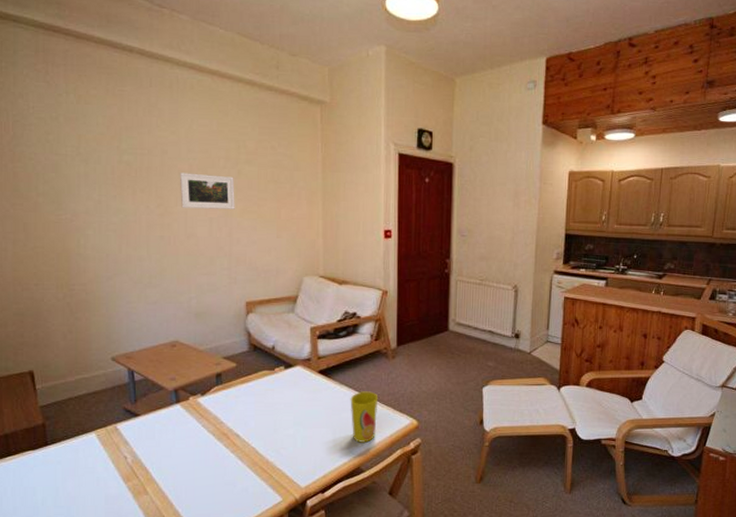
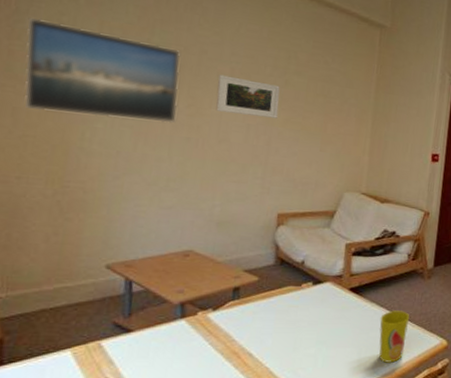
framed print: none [24,140,150,224] -> present [24,18,181,124]

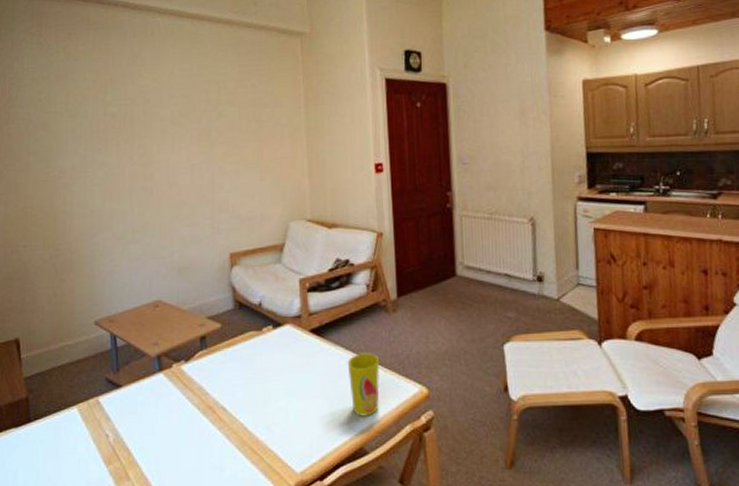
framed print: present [24,18,181,124] -> none [17,101,133,183]
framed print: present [216,74,280,119] -> none [161,119,216,156]

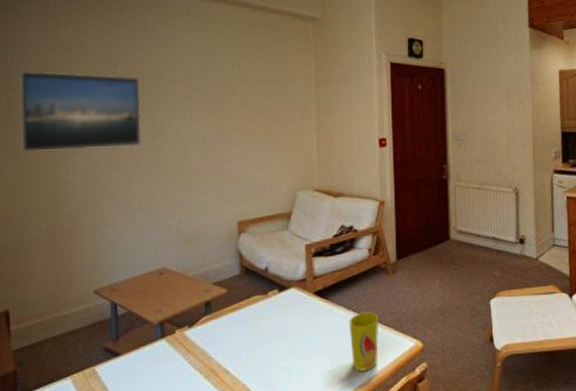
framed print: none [17,101,133,183] -> present [19,70,142,153]

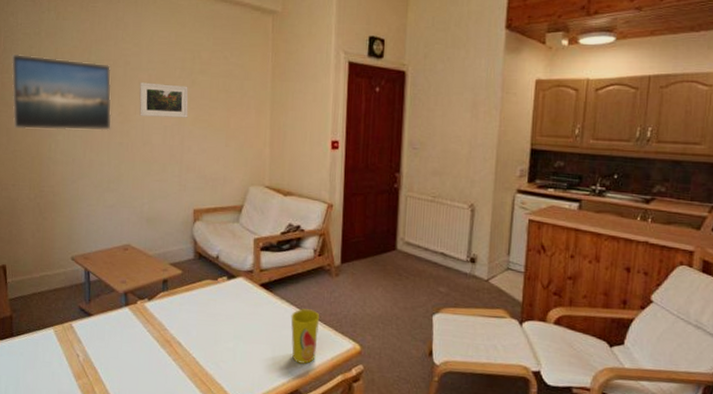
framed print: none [173,93,228,128] -> present [139,82,189,118]

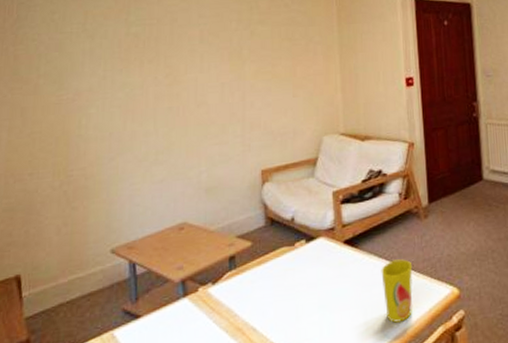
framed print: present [11,53,112,131] -> none [26,21,158,107]
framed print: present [139,82,189,118] -> none [189,38,248,76]

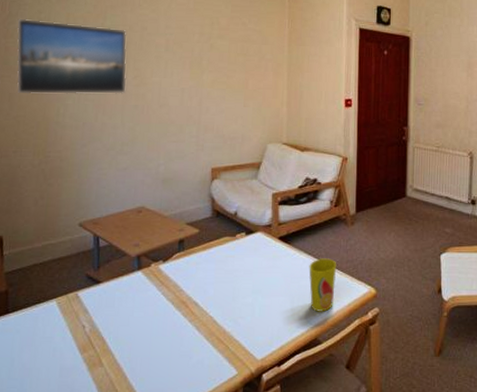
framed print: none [26,21,158,107] -> present [16,18,127,94]

